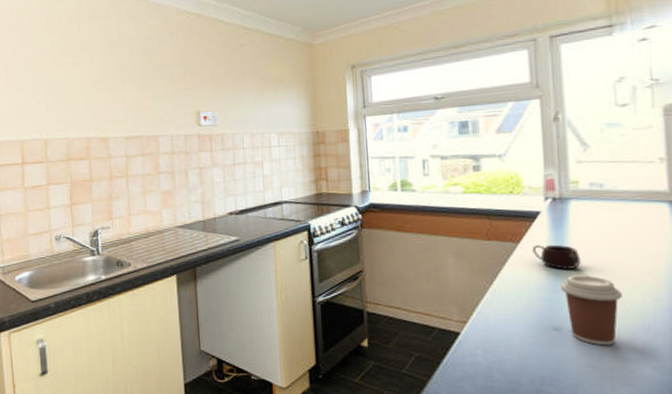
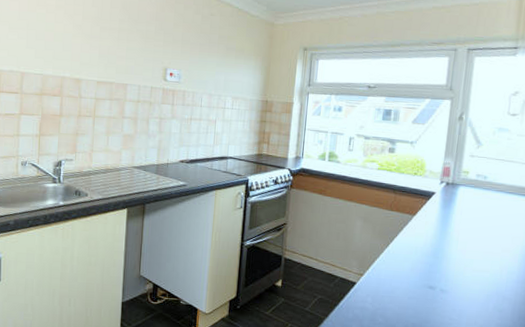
mug: present [533,244,581,271] -> none [424,219,460,242]
coffee cup: present [561,275,622,346] -> none [440,247,485,305]

